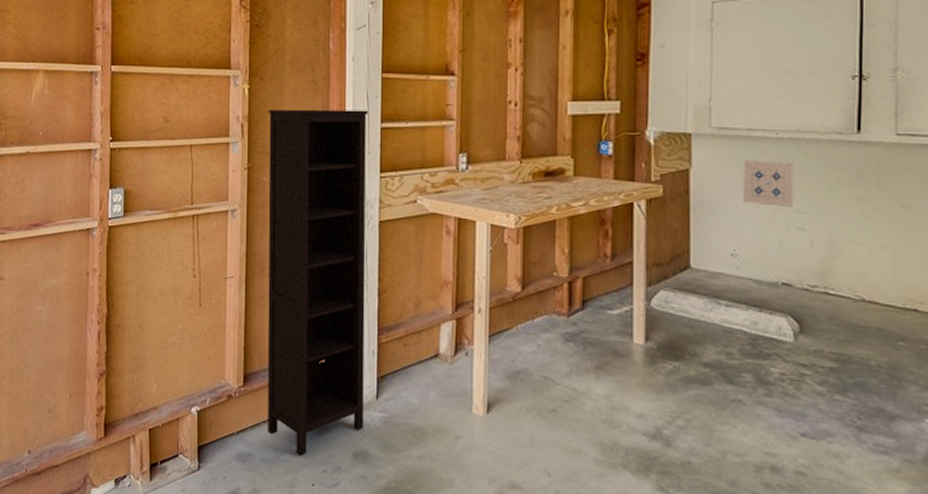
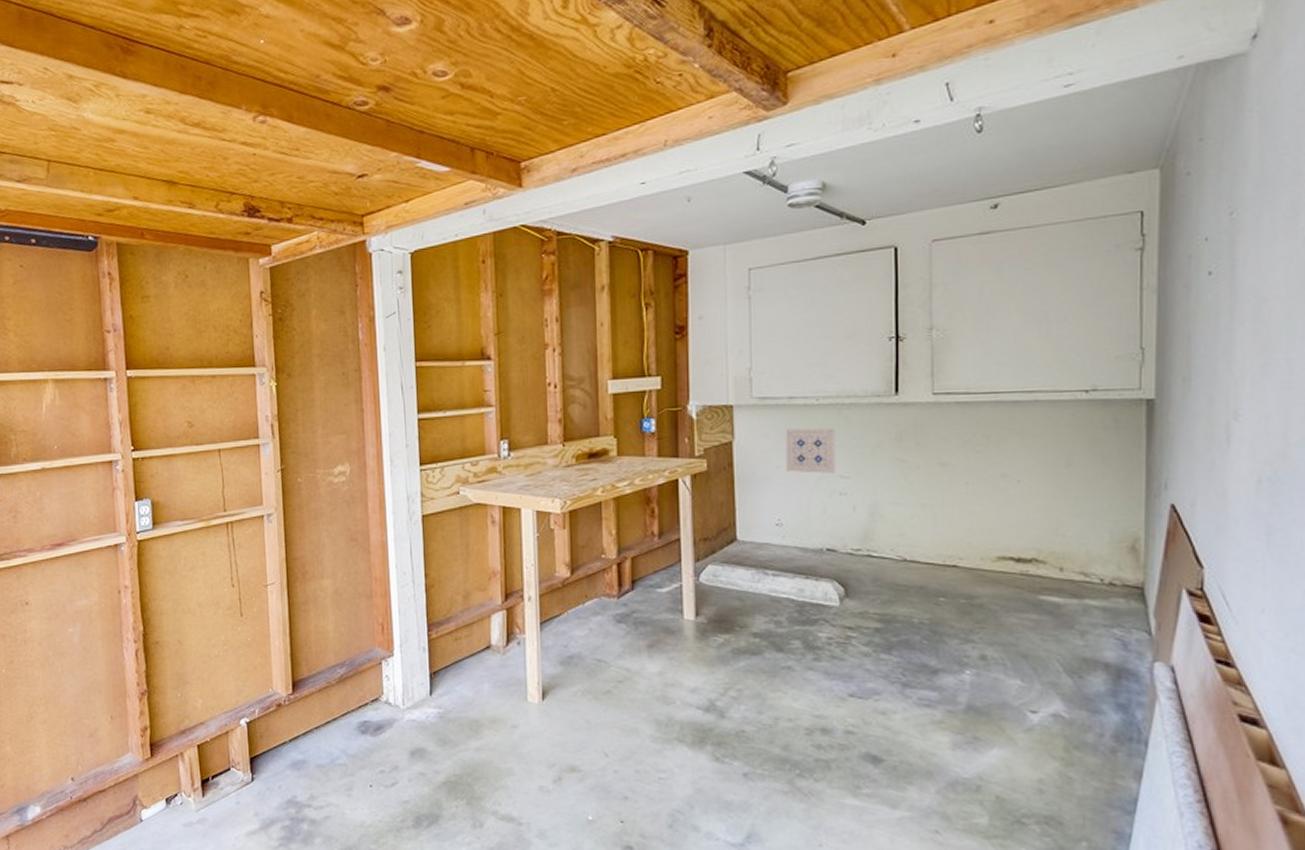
bookcase: present [267,109,368,456] -> none [299,401,420,758]

